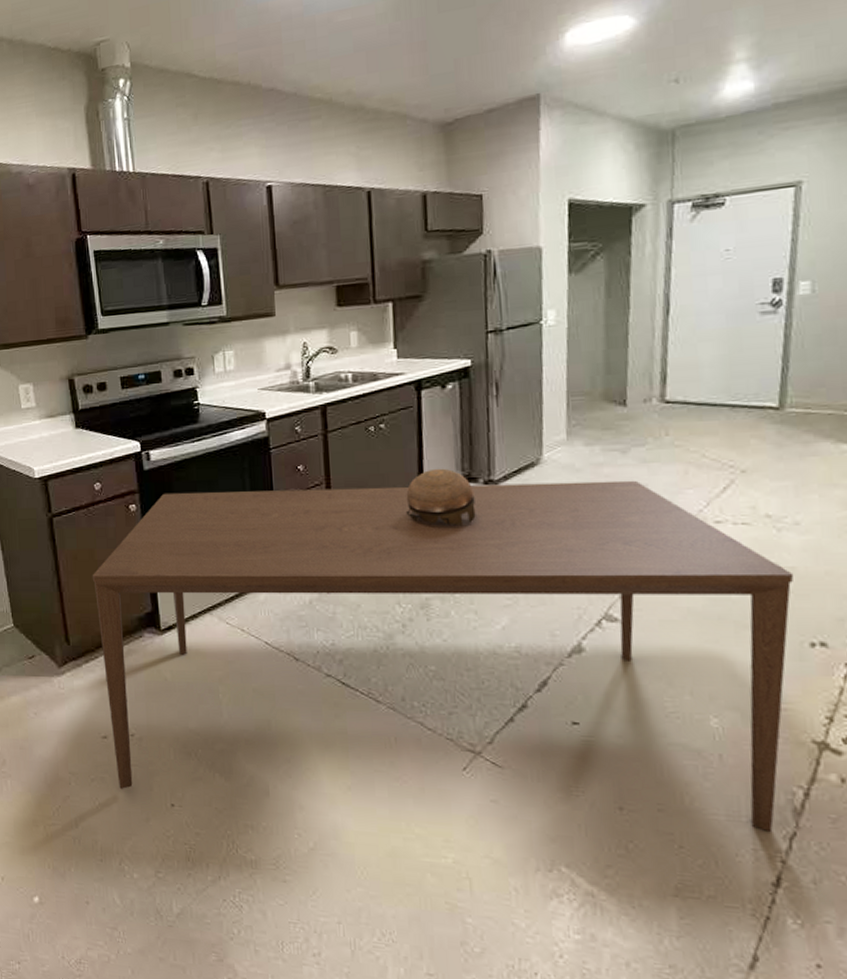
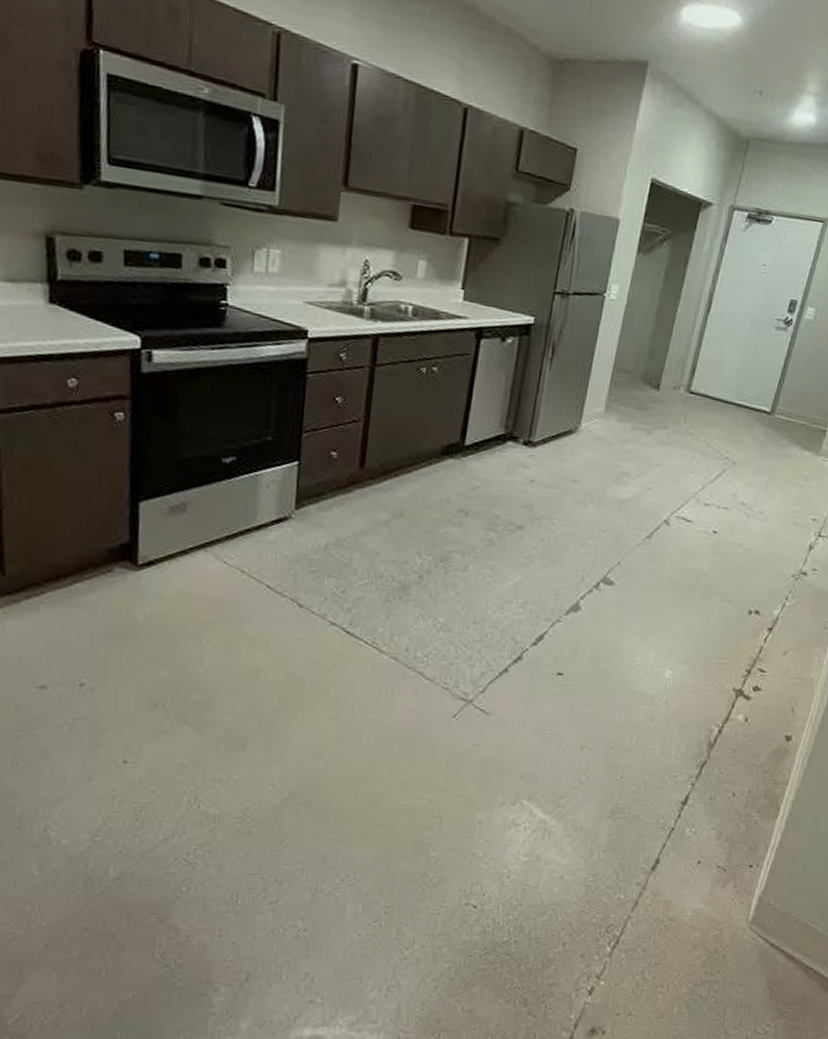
dining table: present [92,480,794,831] -> none [49,404,751,761]
decorative bowl: present [405,468,476,526] -> none [443,422,513,483]

